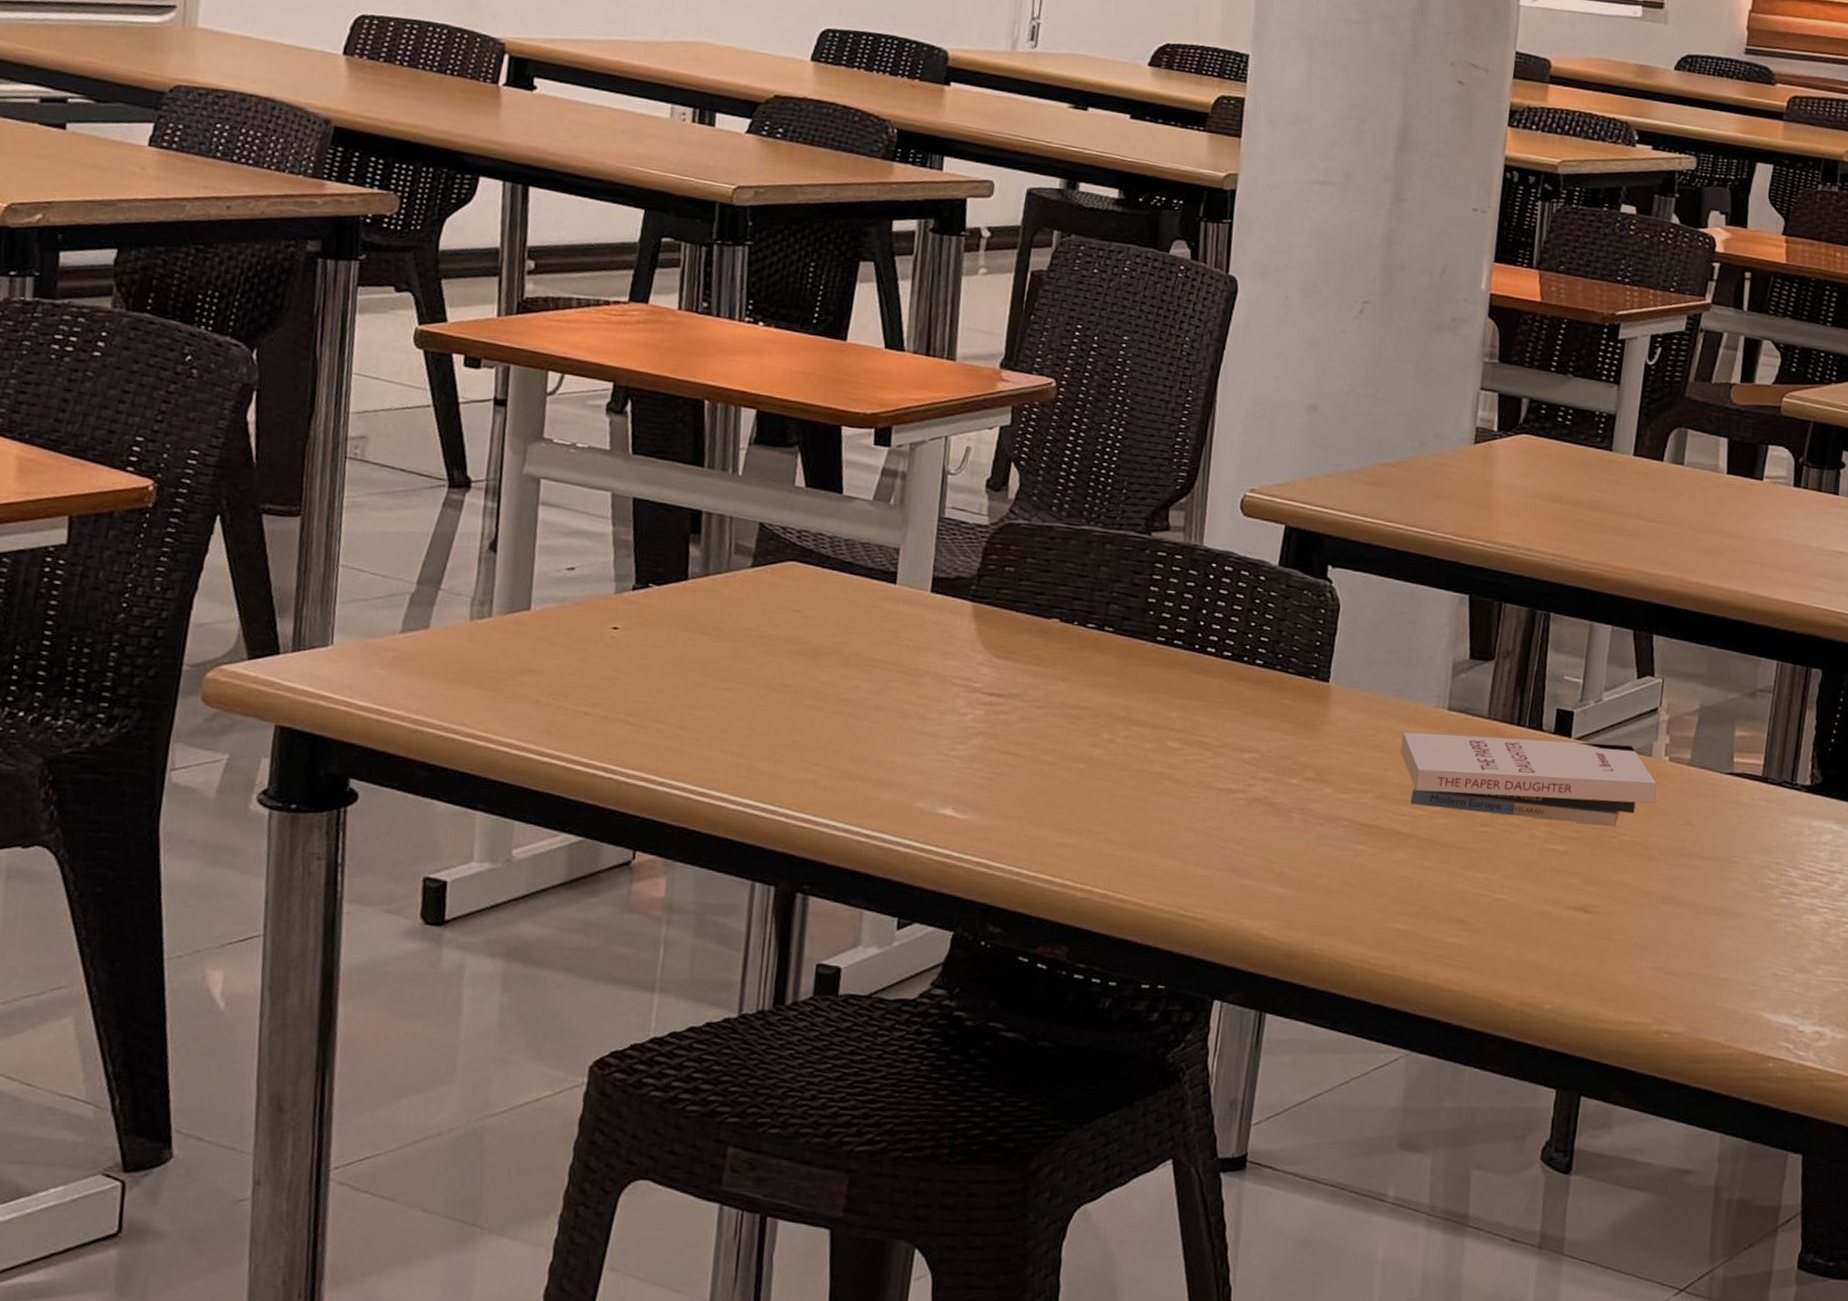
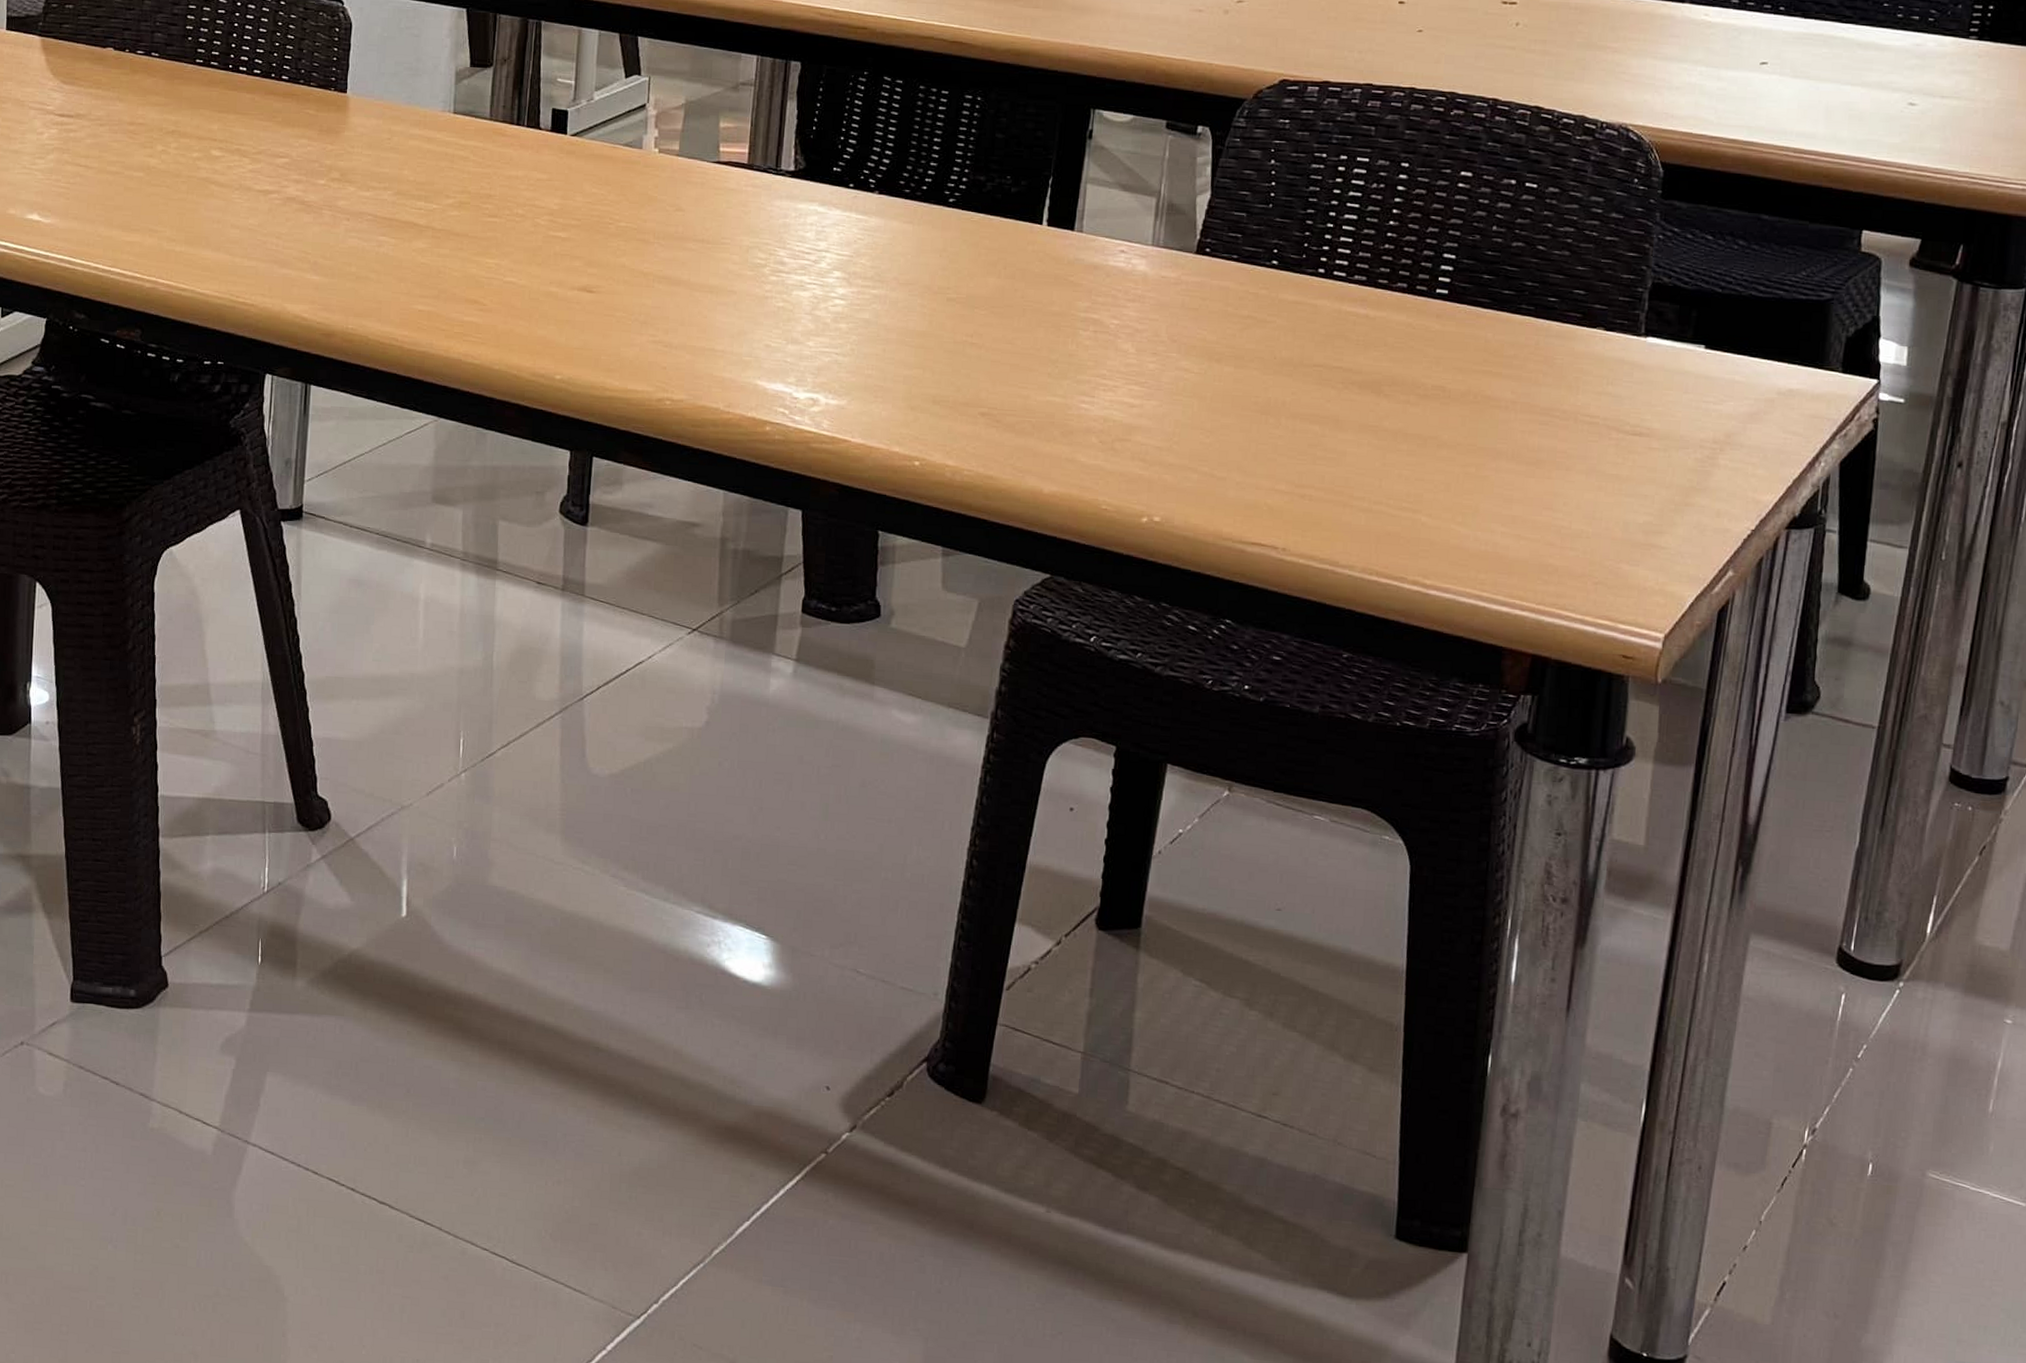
books: present [1400,732,1657,827] -> none [413,134,648,214]

